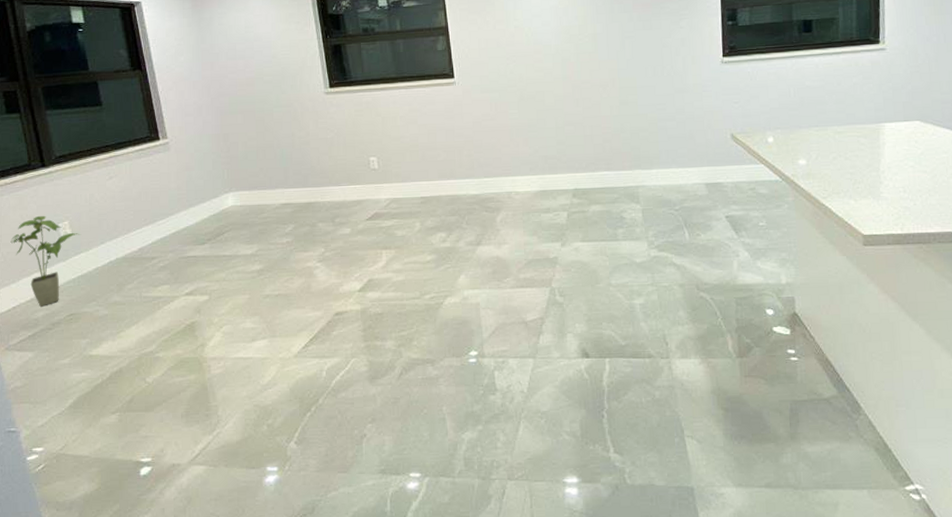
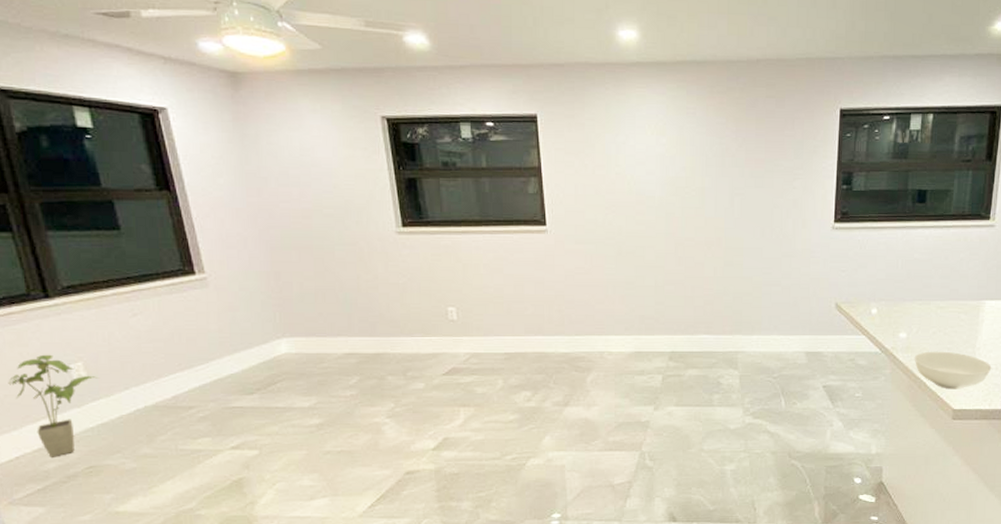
bowl: none [816,176,900,215] -> present [914,351,992,390]

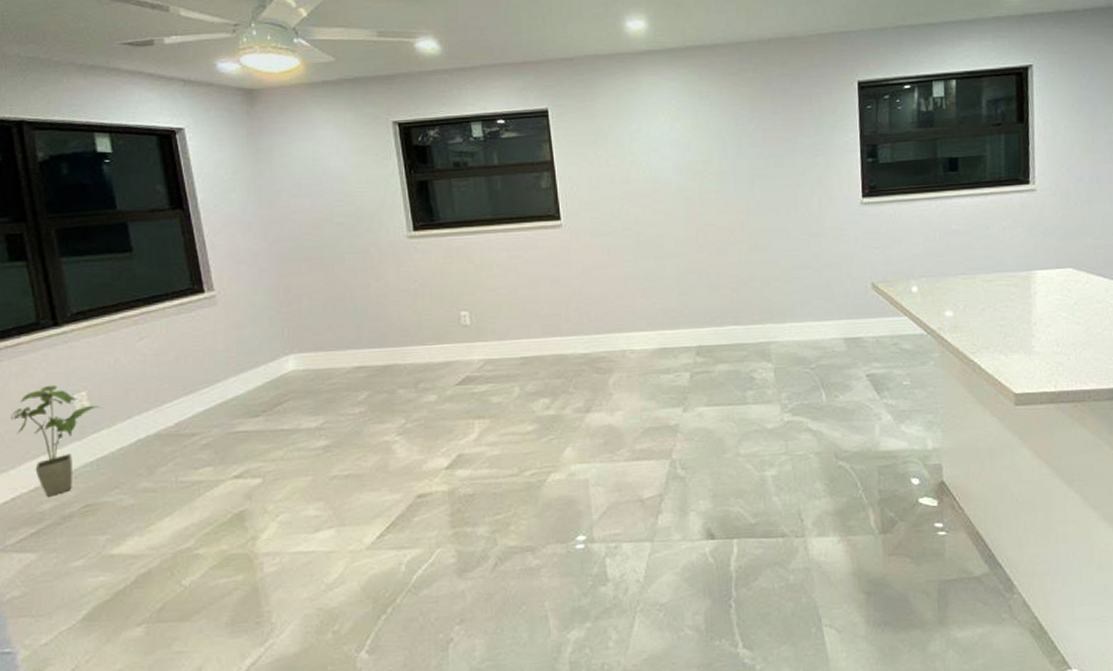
bowl: present [914,351,992,390] -> none [964,329,1052,371]

